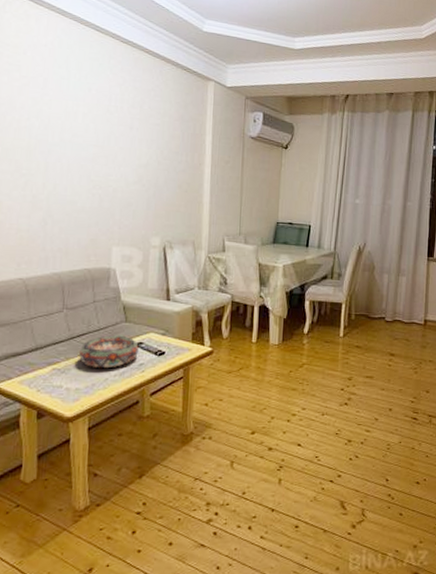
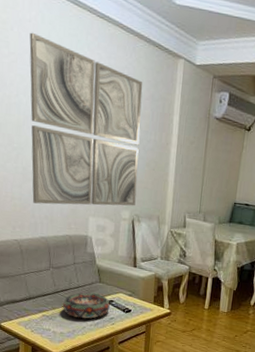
wall art: none [43,56,172,235] -> present [29,32,143,206]

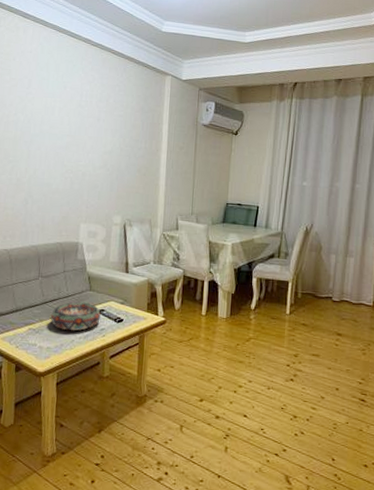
wall art: present [29,32,143,206] -> none [24,61,133,213]

